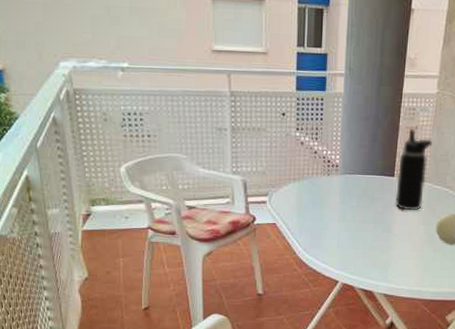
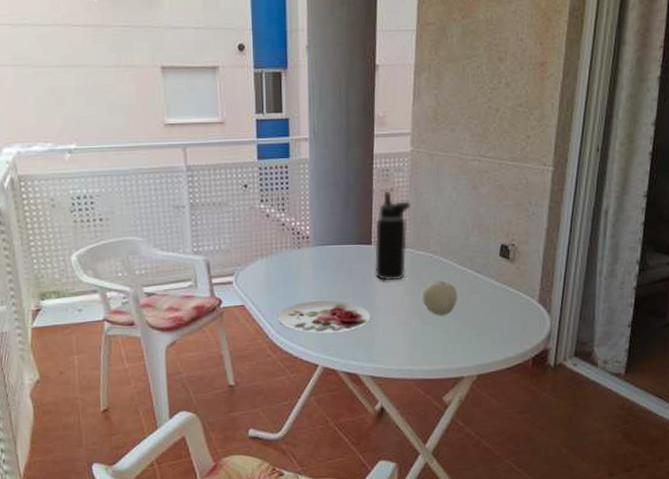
plate: none [305,223,389,254] -> present [278,300,371,334]

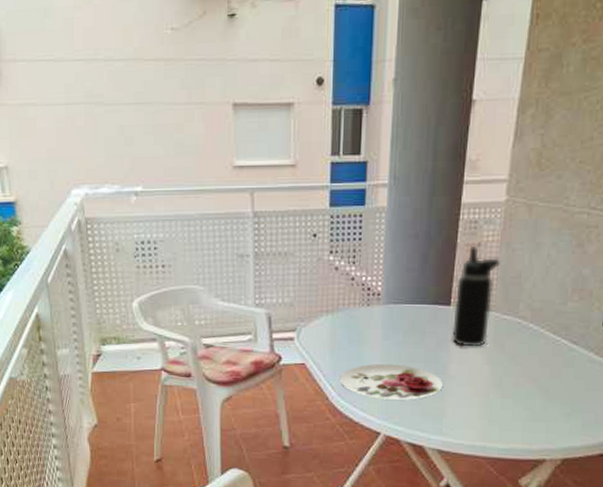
fruit: present [422,280,458,316] -> none [504,350,548,390]

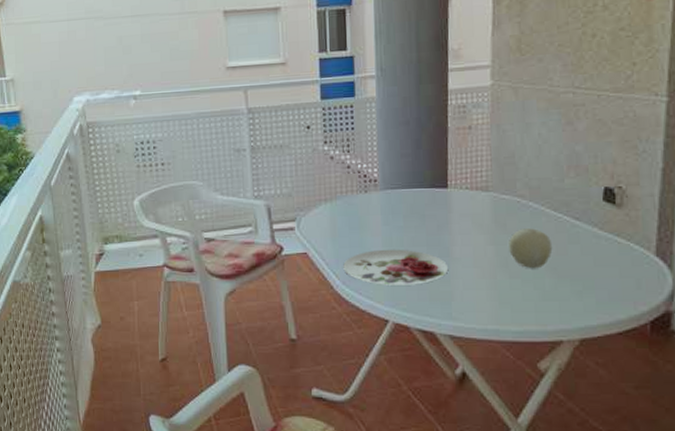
water bottle: present [452,245,500,347] -> none [451,128,493,228]
fruit: none [504,350,548,390] -> present [509,228,553,269]

